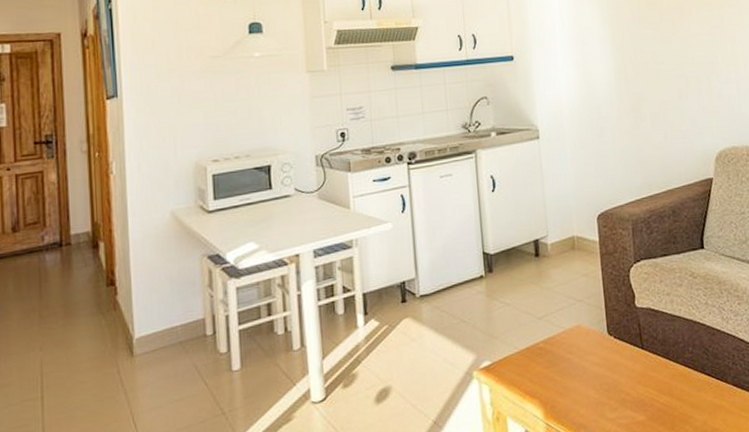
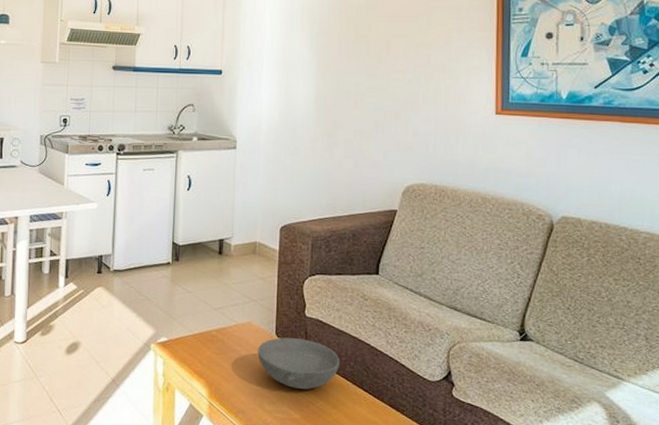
bowl: none [591,332,678,389] -> present [258,337,340,390]

